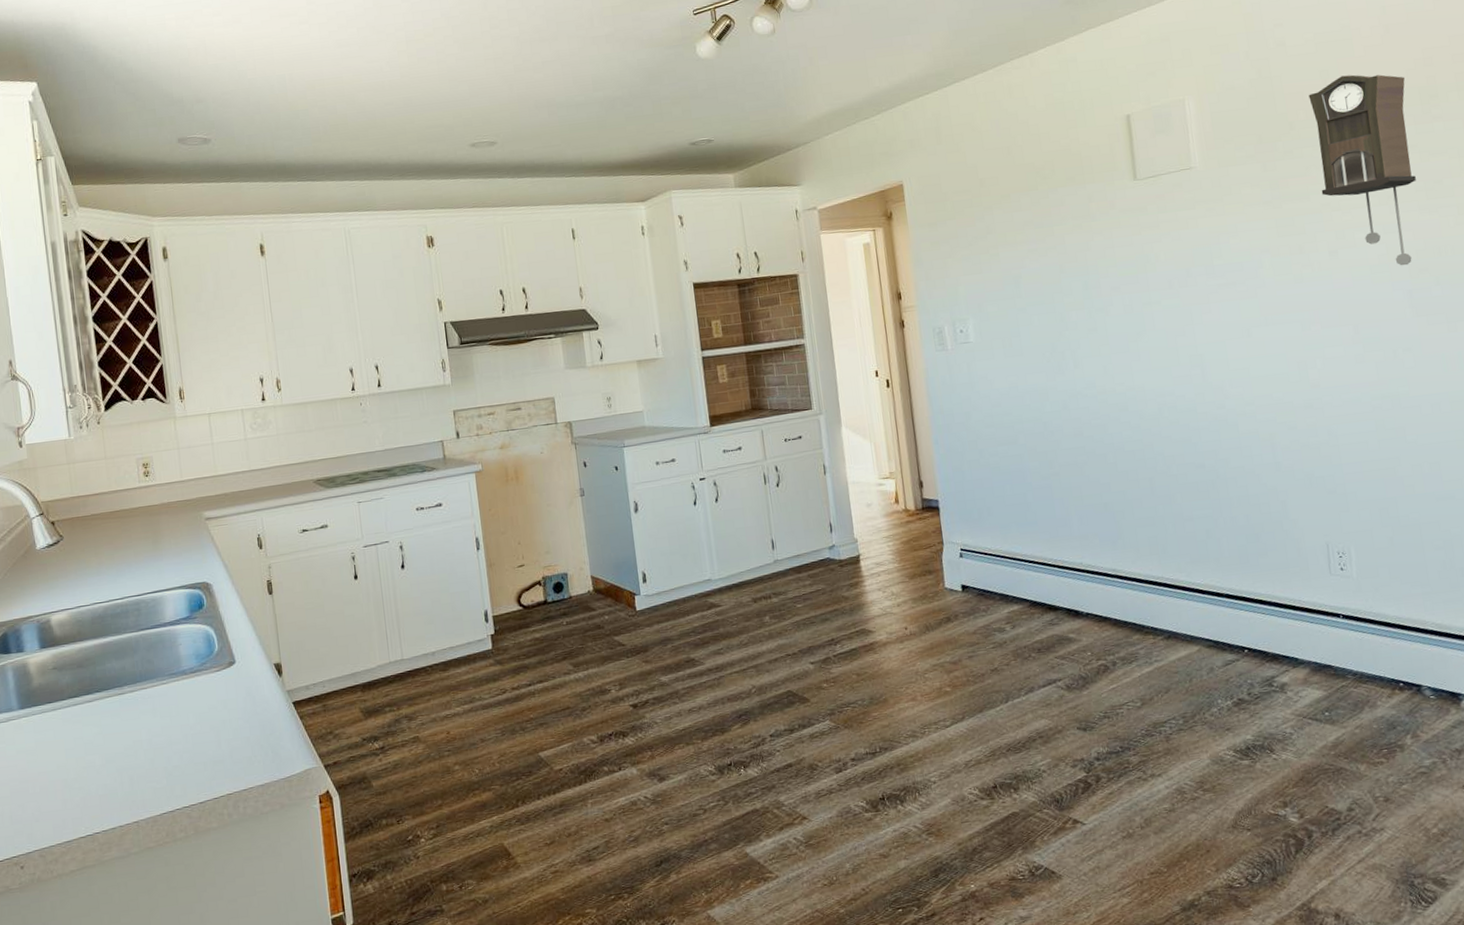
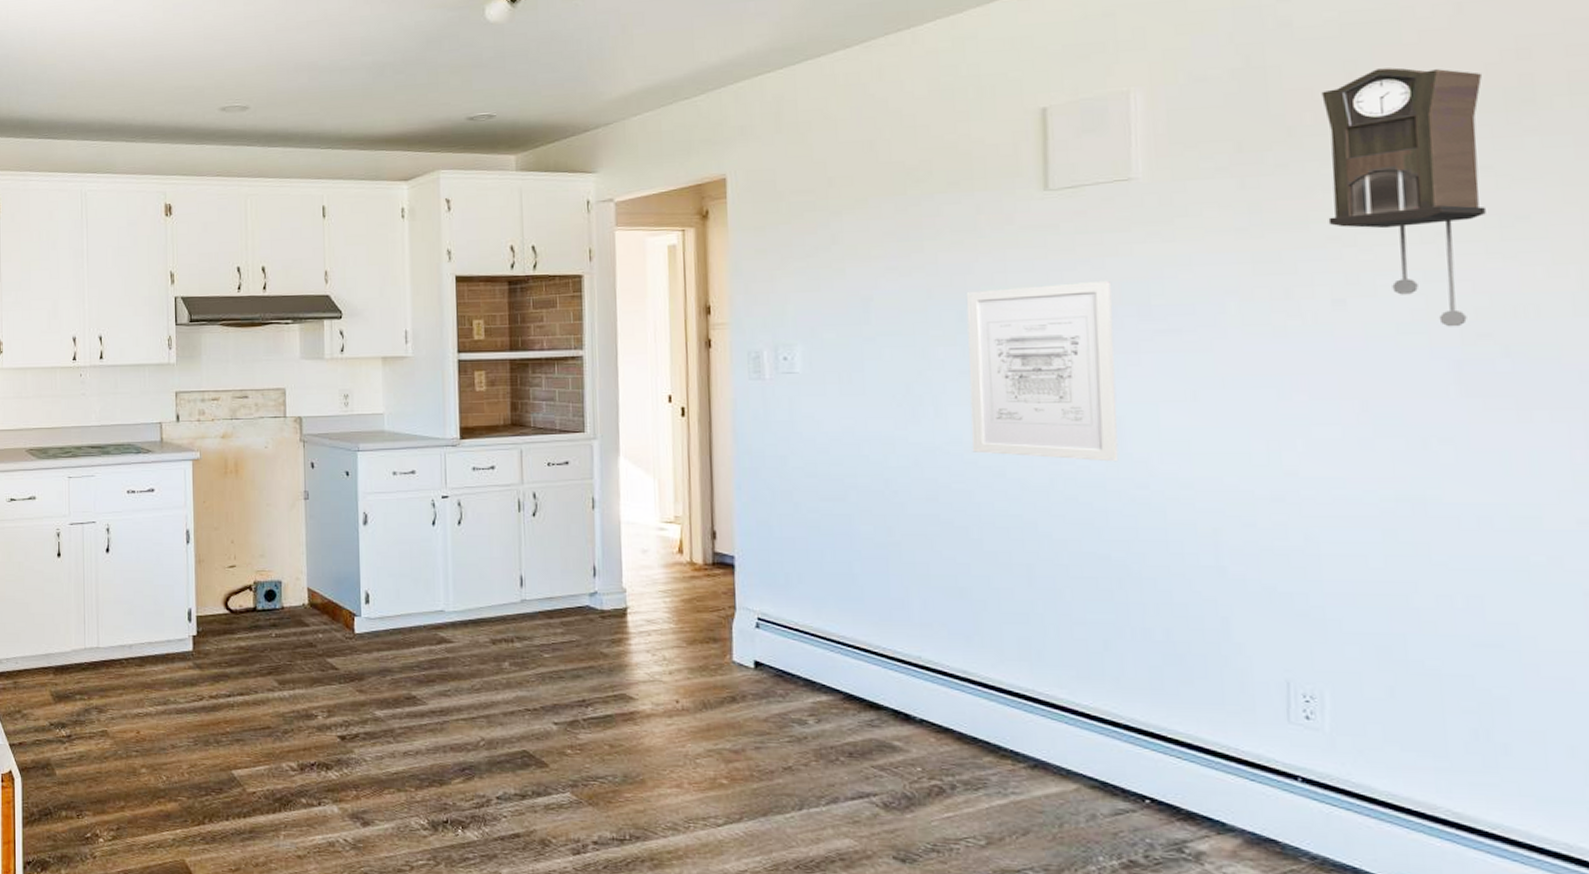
wall art: none [1087,248,1204,394] -> present [965,280,1119,462]

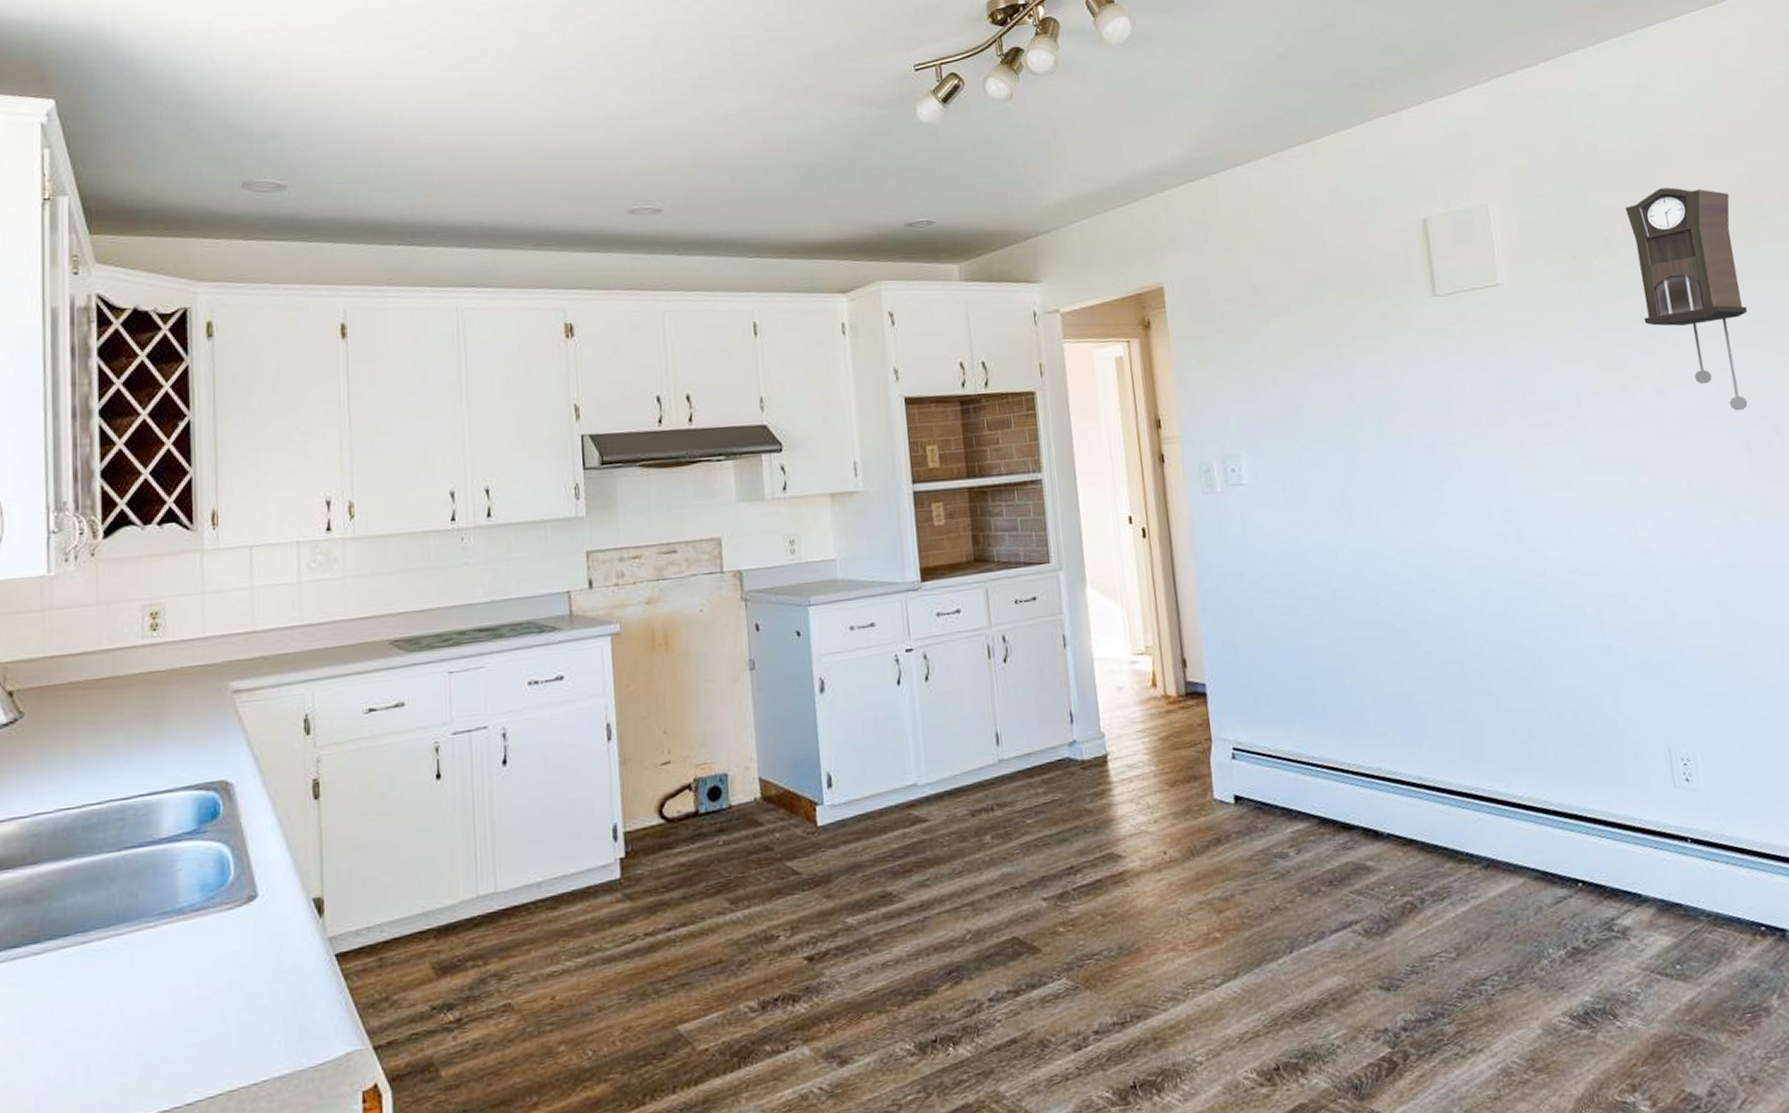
wall art: present [965,280,1119,462] -> none [1381,379,1519,554]

